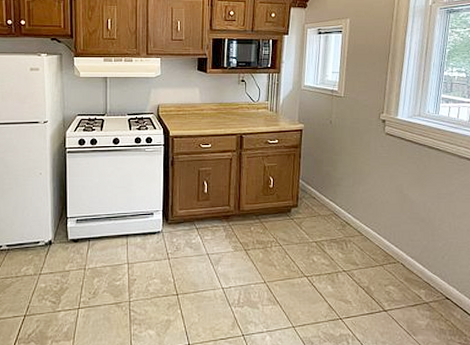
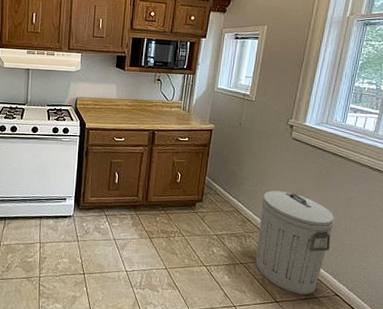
trash can: none [358,190,438,300] -> present [255,191,335,295]

